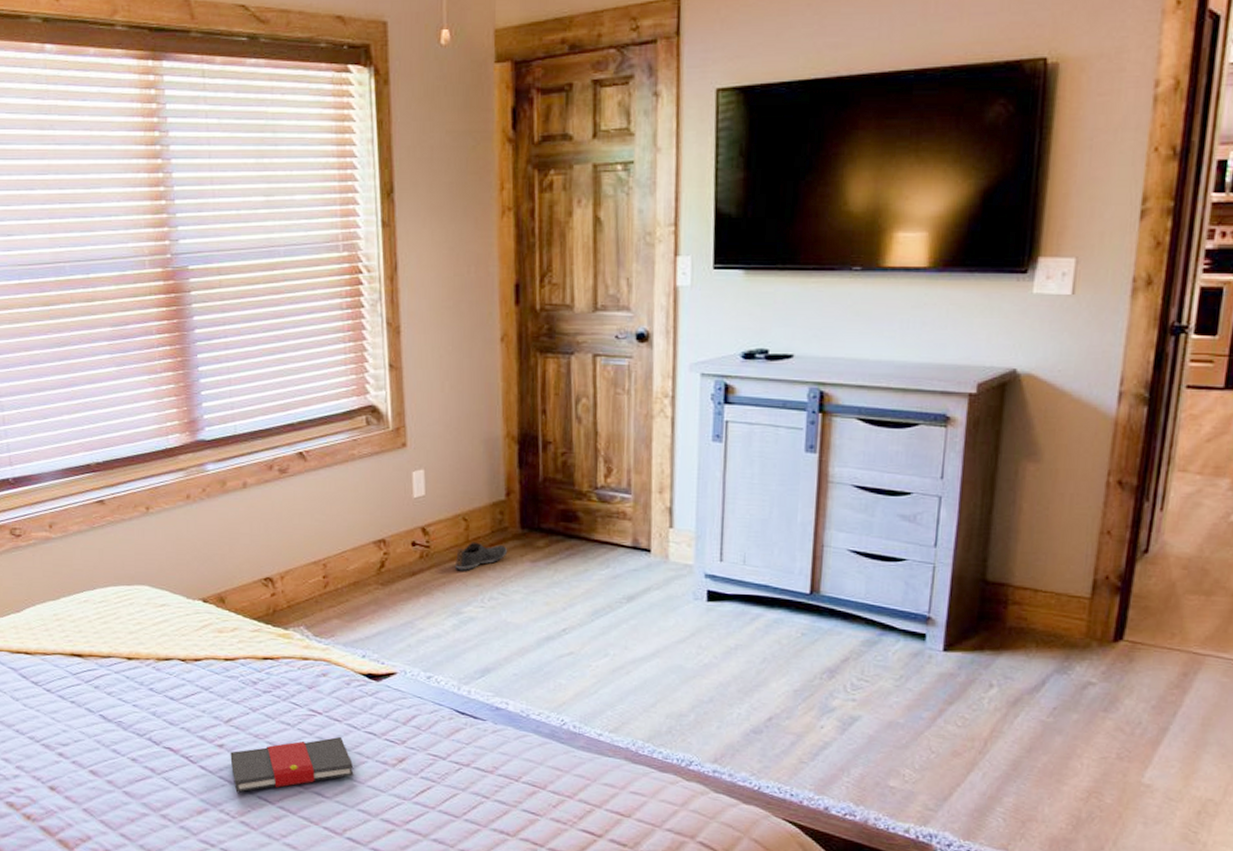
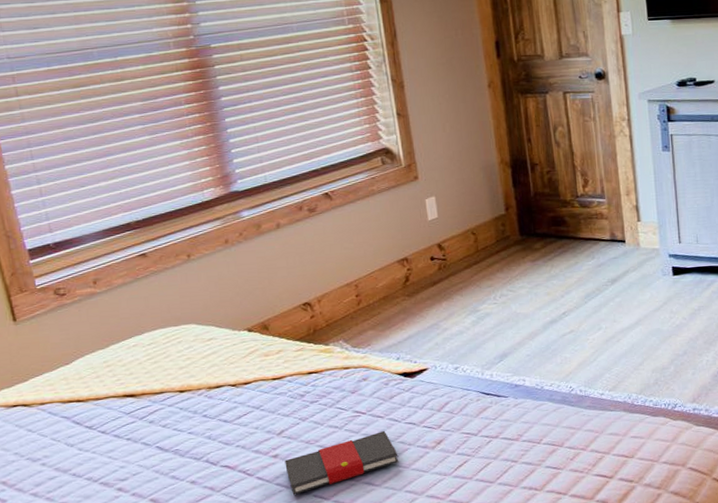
shoe: present [454,542,508,571] -> none [468,251,512,276]

